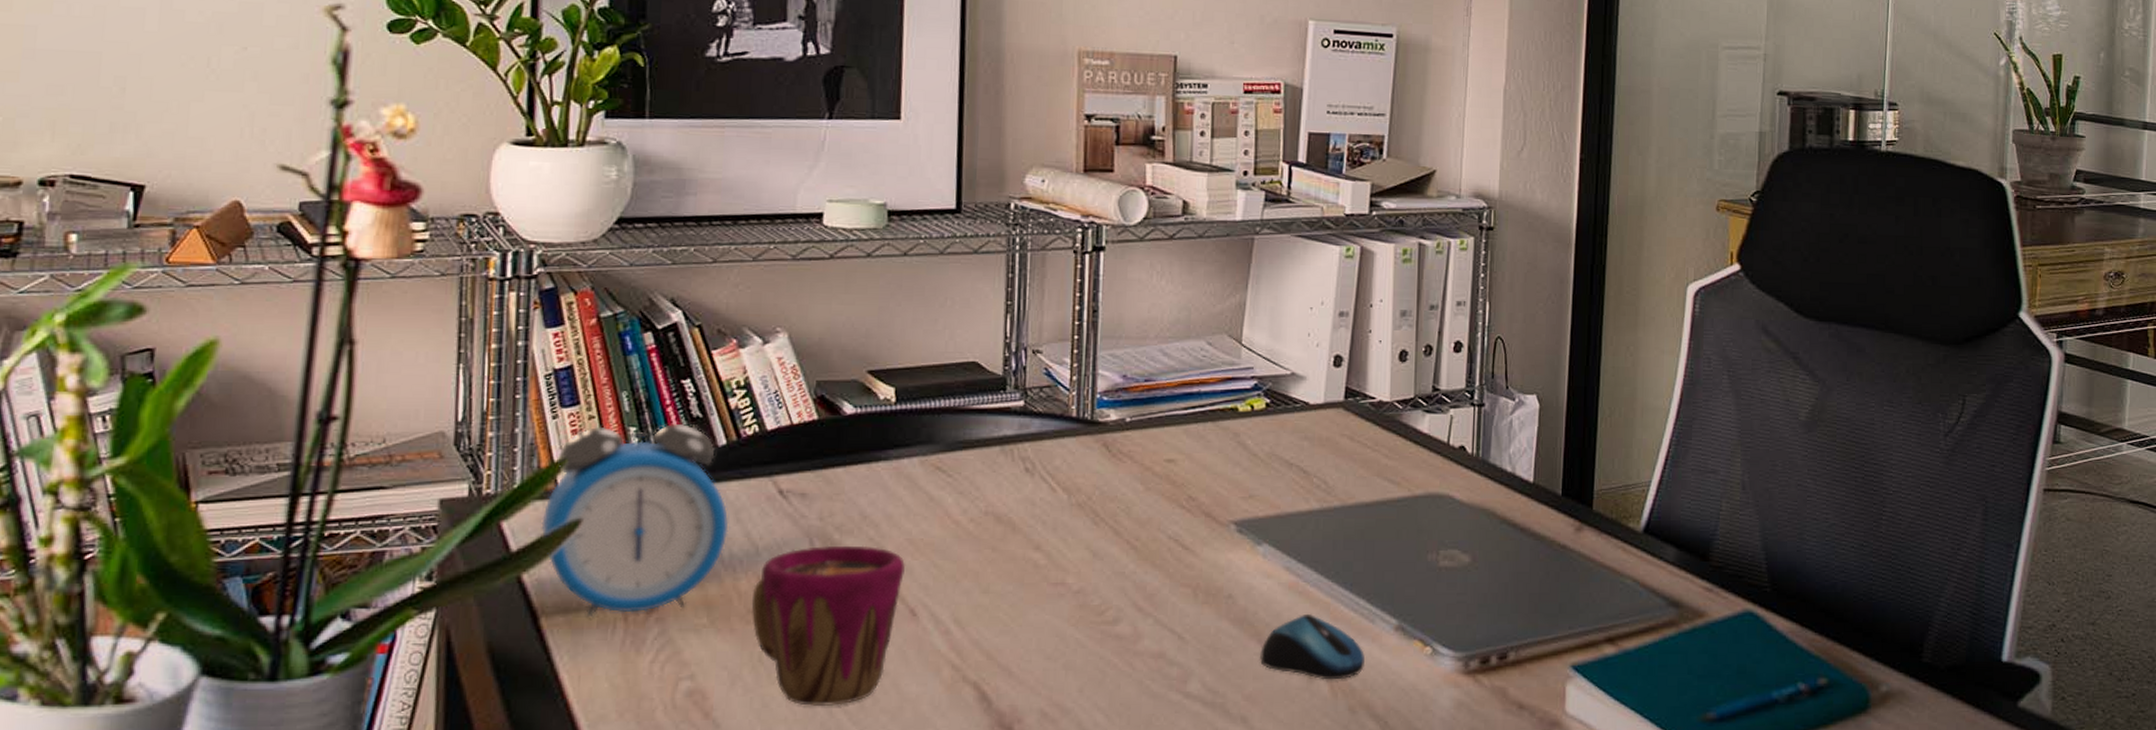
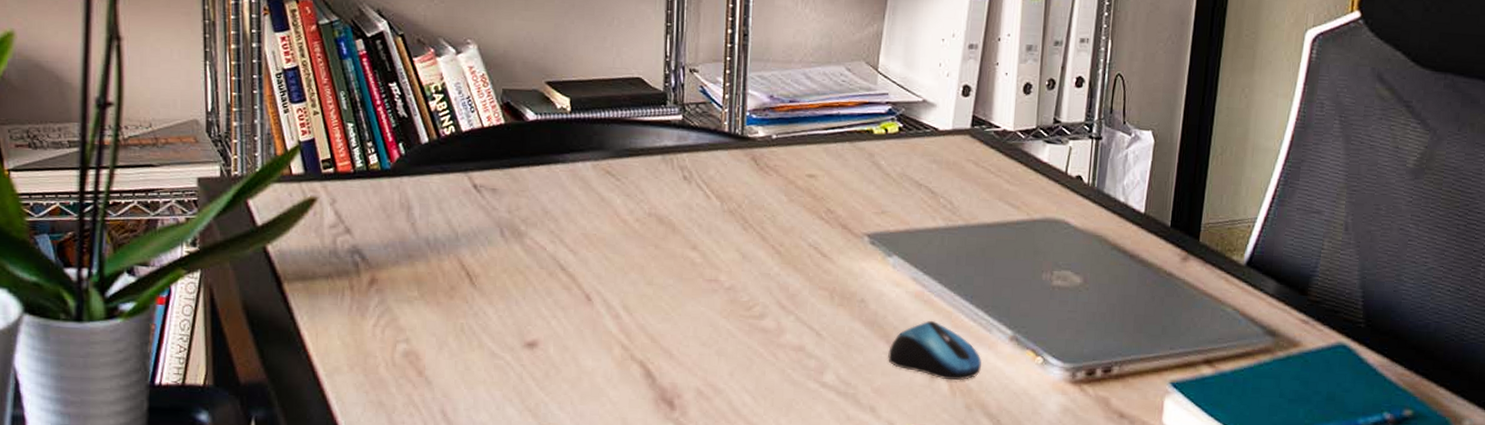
alarm clock: present [541,423,729,616] -> none [280,121,433,284]
cup: present [751,545,906,706] -> none [453,235,582,373]

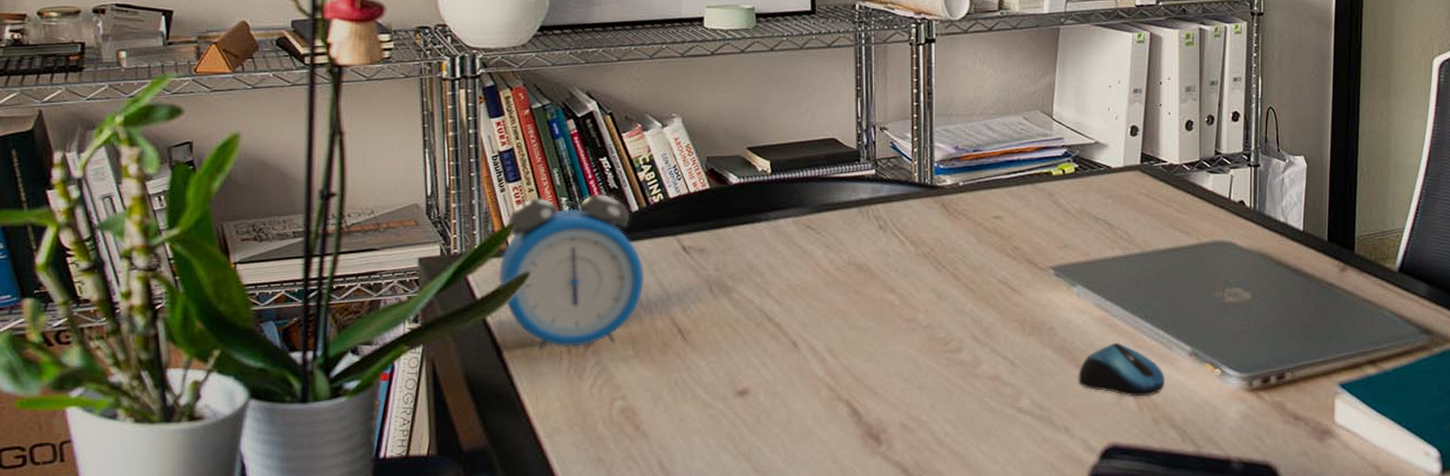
alarm clock: none [280,121,433,284] -> present [498,193,645,350]

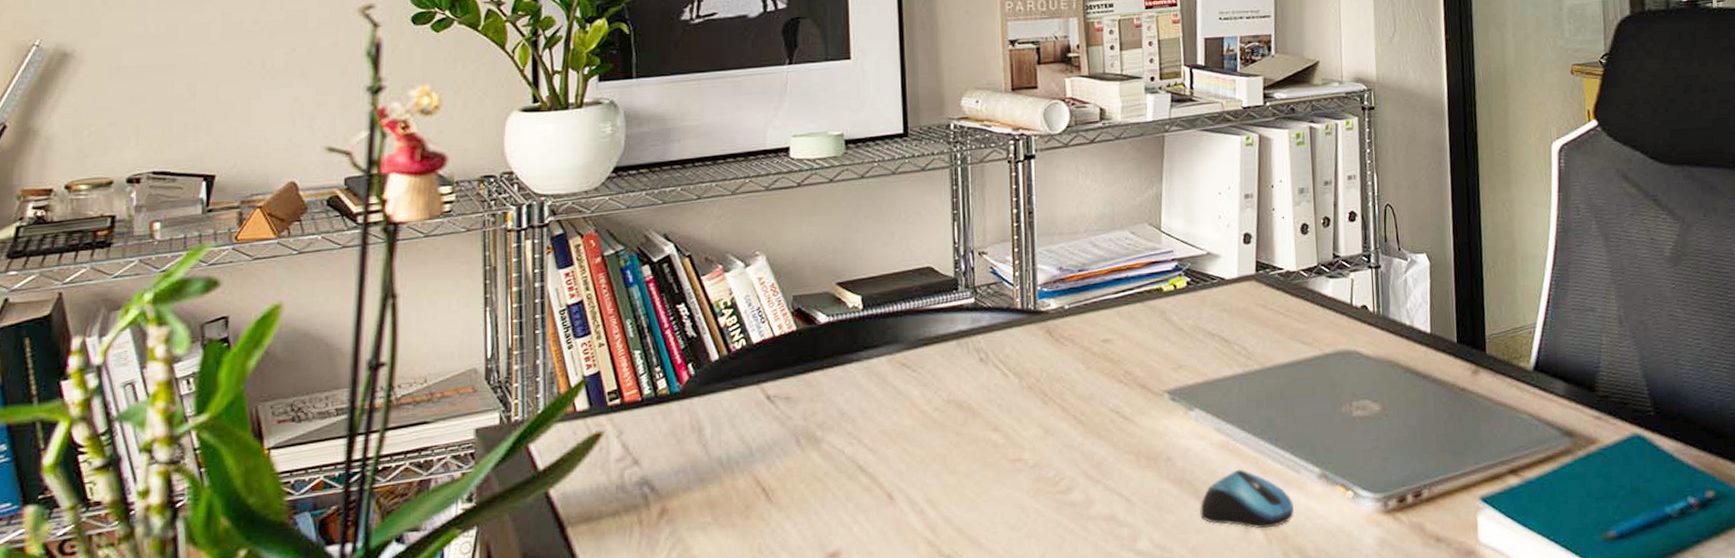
alarm clock: present [498,193,645,350] -> none [563,343,725,523]

